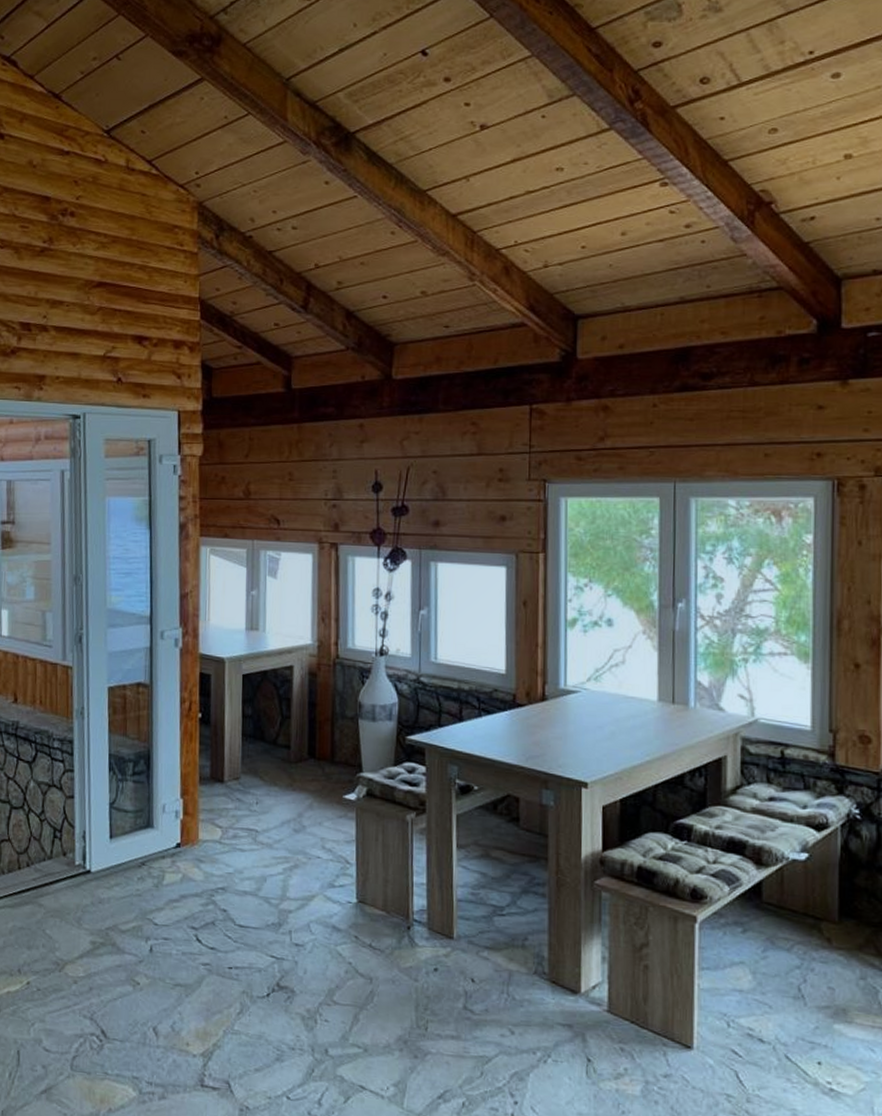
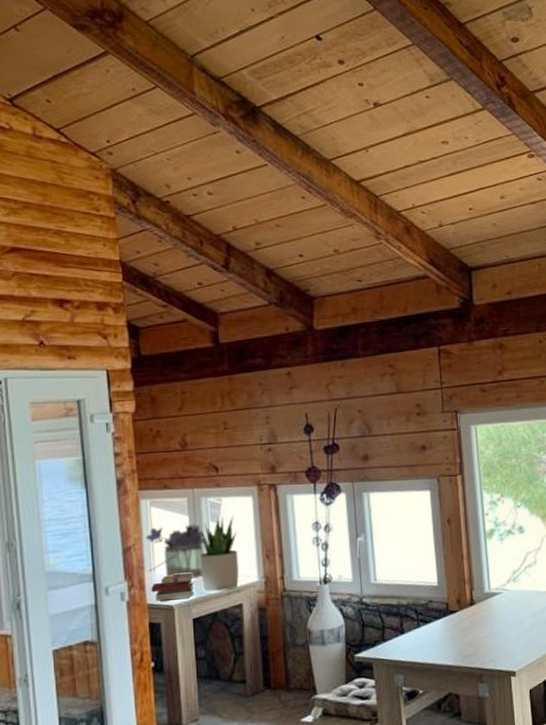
flower bouquet: none [202,576,260,633] -> present [145,523,204,579]
books: none [204,627,247,654] -> present [151,573,196,602]
planter: none [253,572,293,650] -> present [199,516,239,592]

